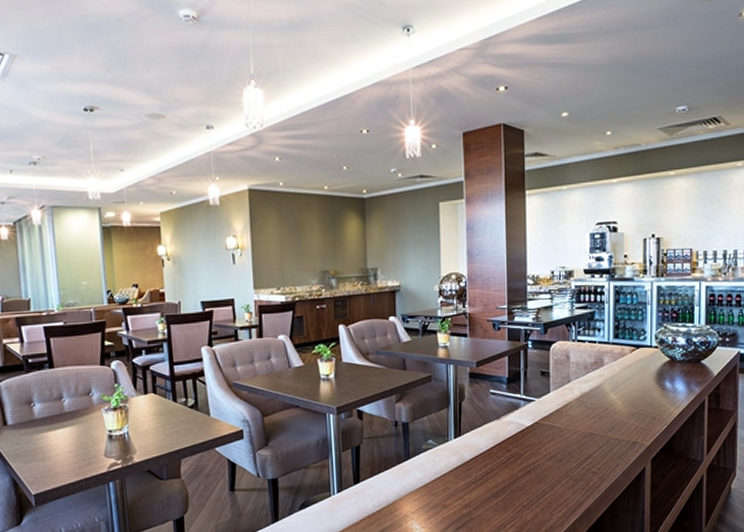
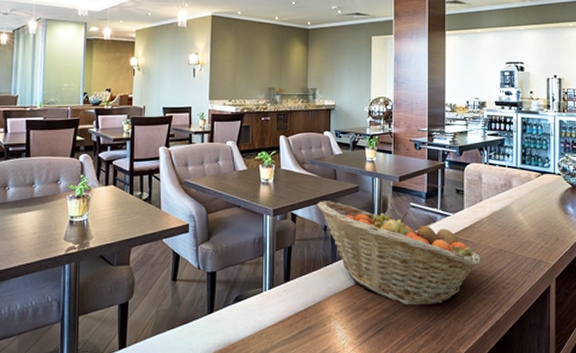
fruit basket: none [385,393,570,499] -> present [317,201,481,306]

